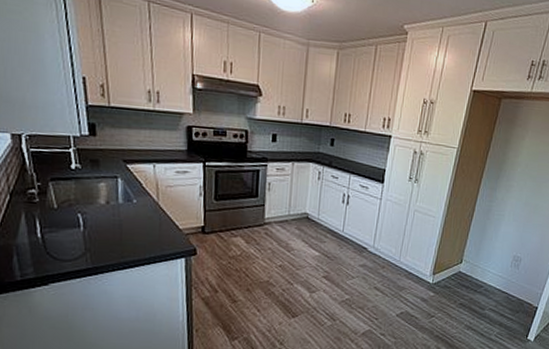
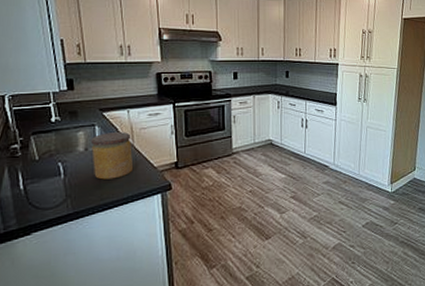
jar: none [112,187,158,237] -> present [90,132,134,180]

